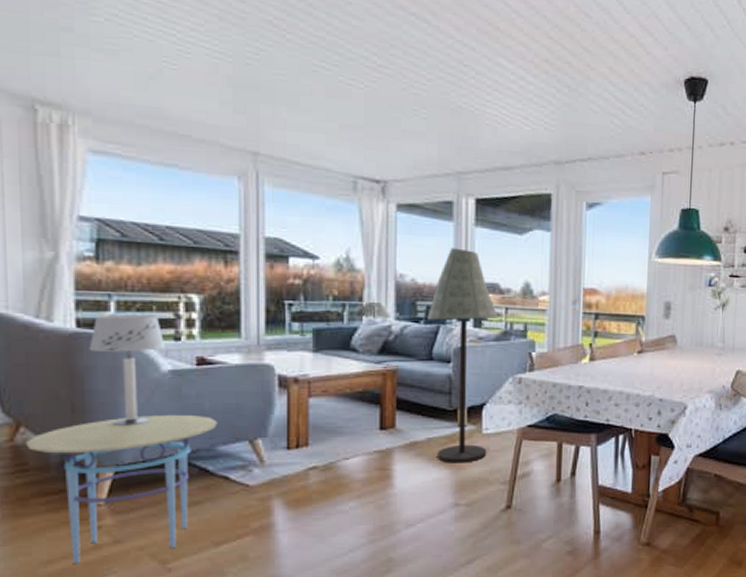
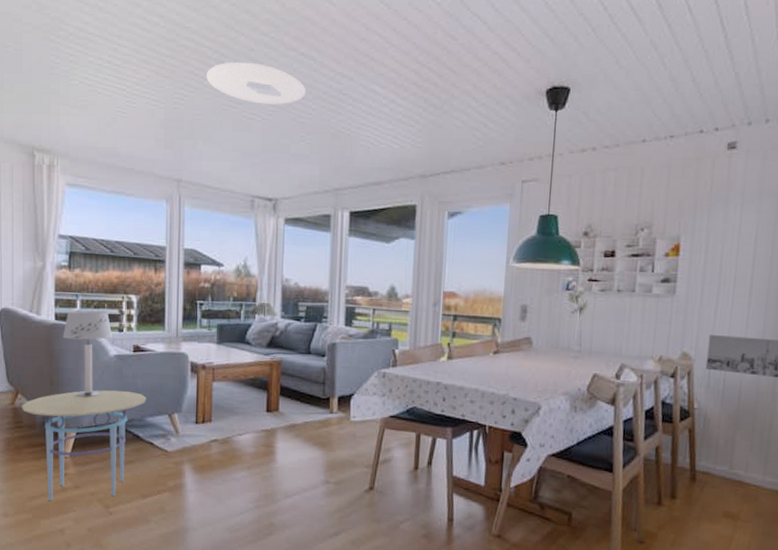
ceiling light: none [290,14,419,72] -> present [206,61,306,106]
floor lamp: present [427,248,499,463] -> none [307,255,367,446]

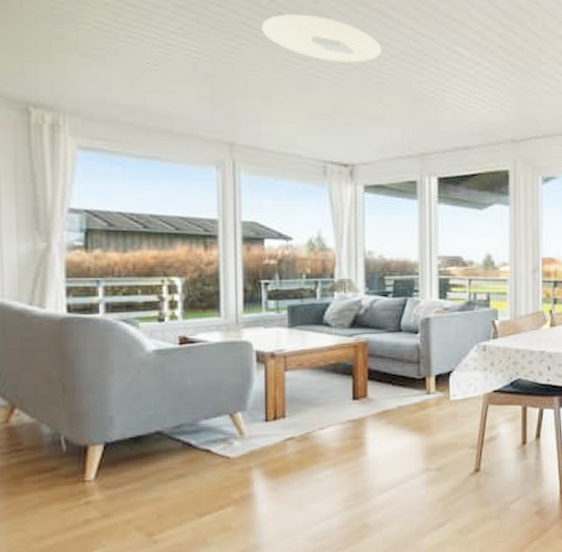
side table: present [21,390,147,501] -> none [19,391,199,539]
table lamp: present [63,310,113,398] -> none [79,298,150,405]

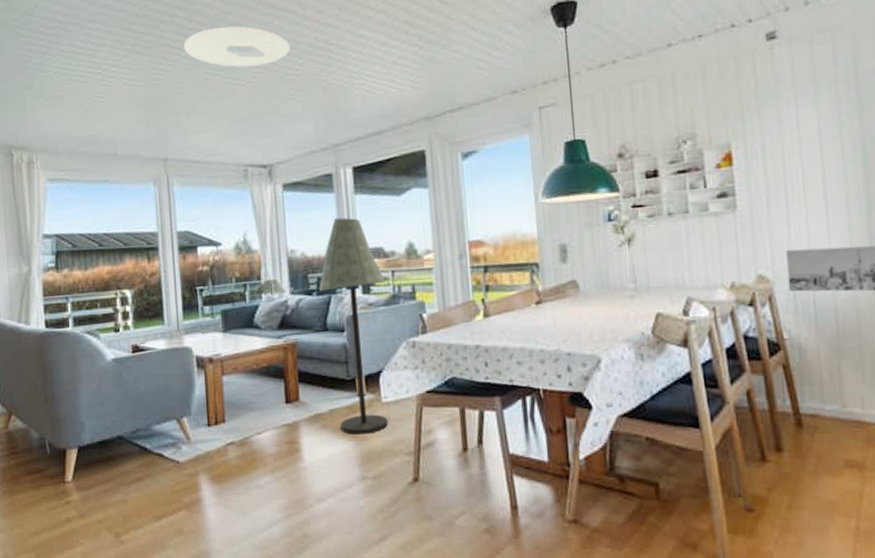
floor lamp: none [395,224,463,430] -> present [319,217,388,435]

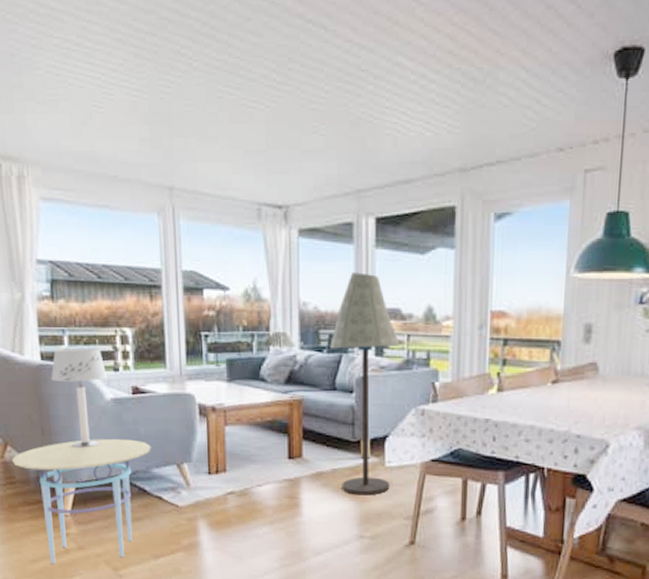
side table: none [15,397,151,535] -> present [11,438,151,564]
table lamp: none [55,311,109,411] -> present [51,347,108,448]
ceiling light: present [184,26,291,68] -> none [195,35,317,89]

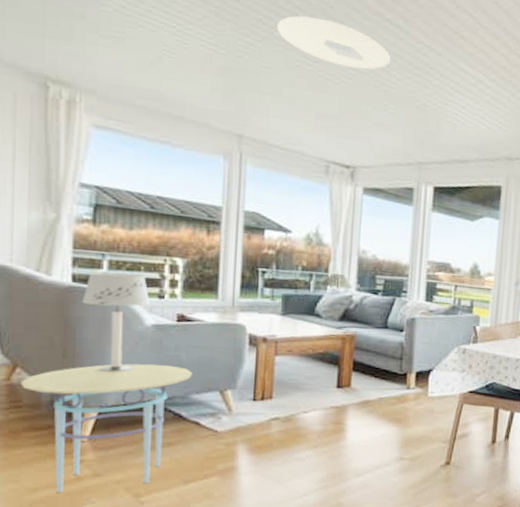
ceiling light: none [195,35,317,89] -> present [277,15,391,70]
floor lamp: present [330,272,401,496] -> none [385,229,449,422]

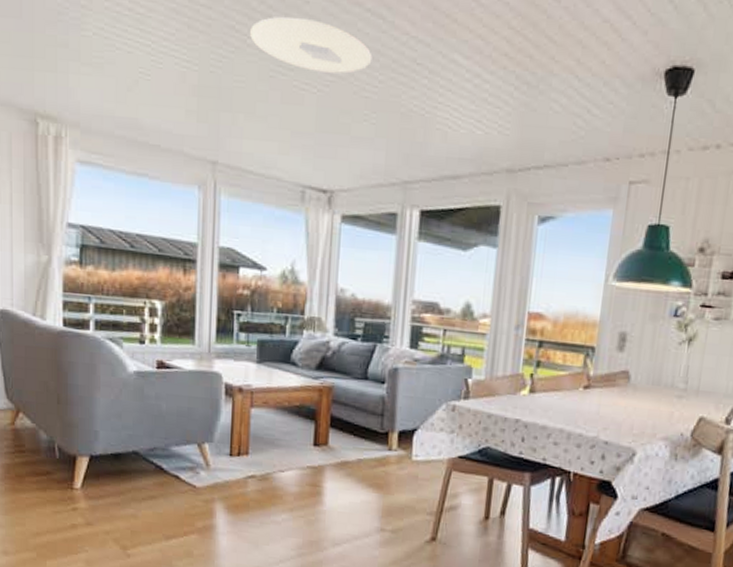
side table: present [20,363,193,493] -> none [22,411,172,539]
table lamp: present [82,272,151,372] -> none [72,316,133,420]

